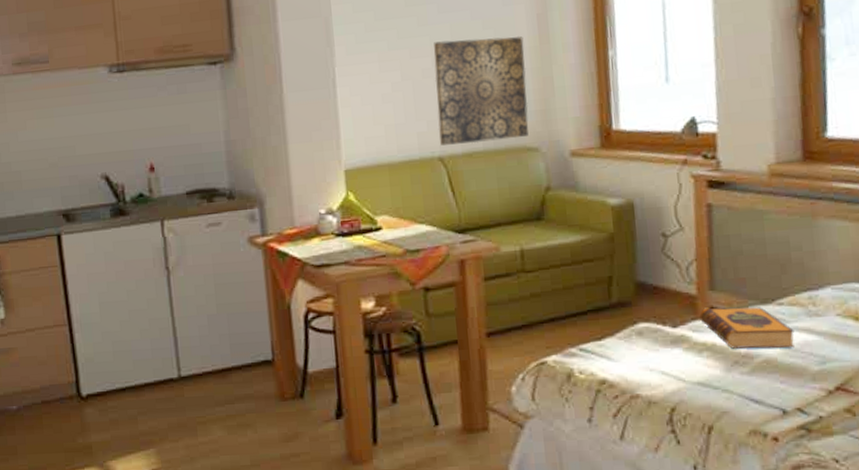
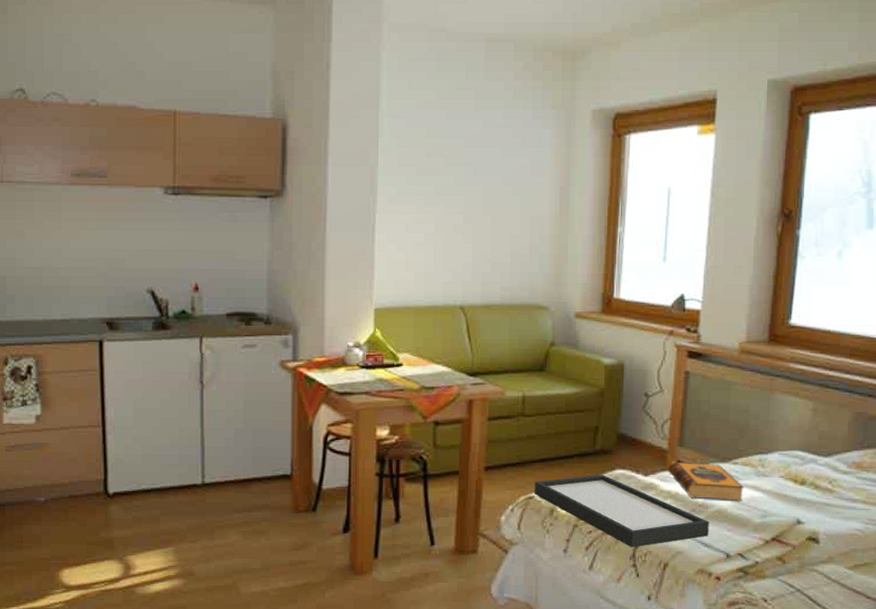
wall art: present [433,35,529,146] -> none [462,202,546,297]
tray: none [545,329,758,411] -> present [534,474,709,548]

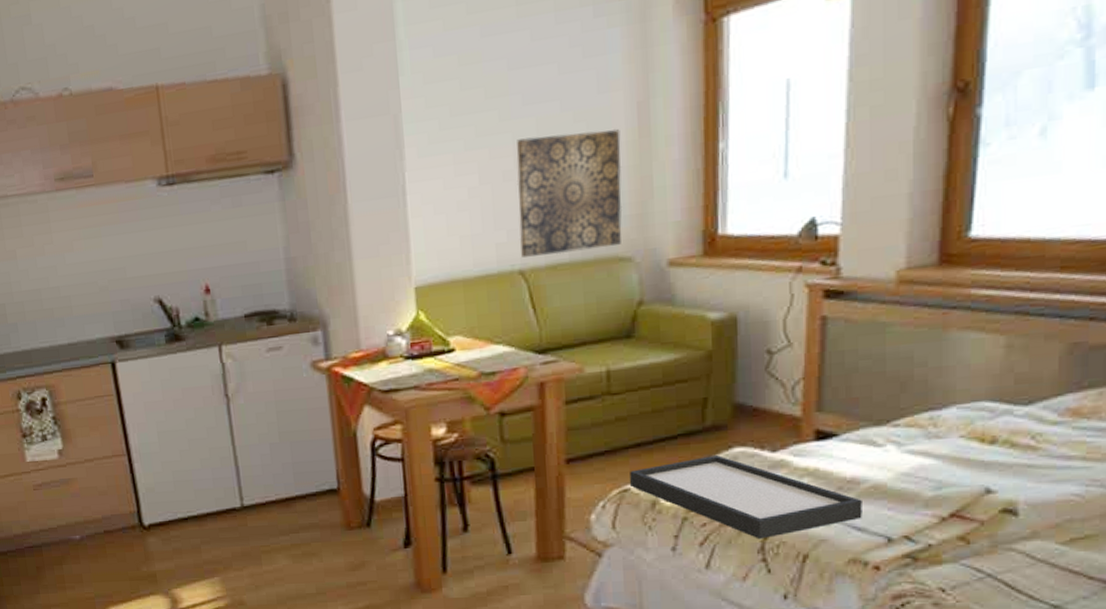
wall art: none [462,202,546,297] -> present [516,128,622,258]
hardback book: present [668,461,744,502] -> none [803,429,909,474]

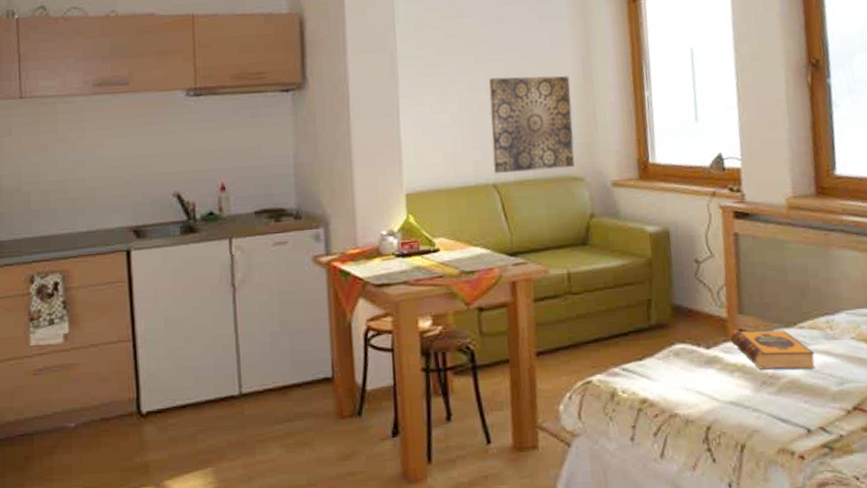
tray: present [629,454,862,540] -> none [591,350,785,430]
hardback book: none [803,429,909,474] -> present [730,330,815,370]

